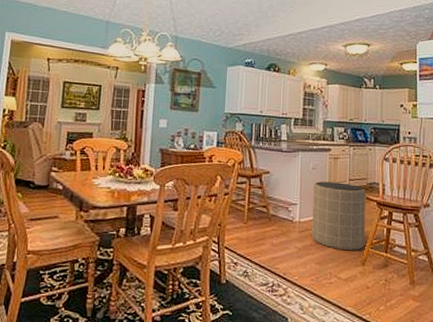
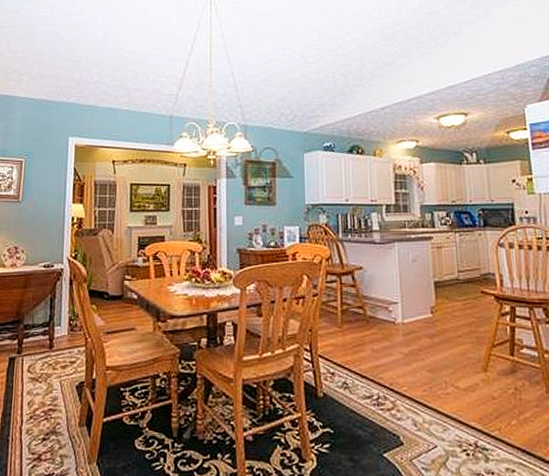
trash can: present [312,181,366,251] -> none [416,275,485,355]

